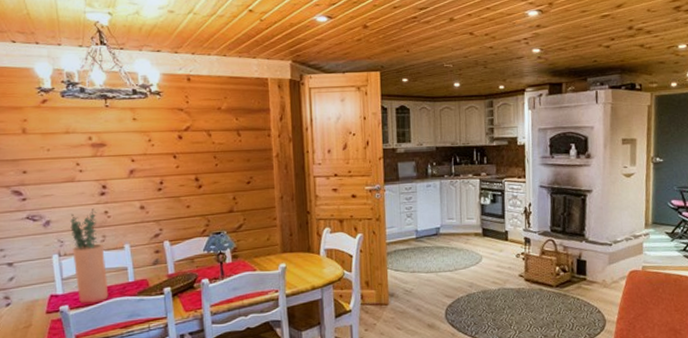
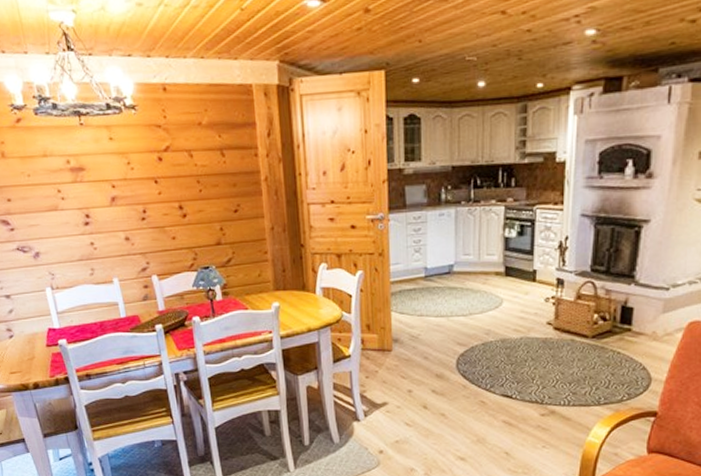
vase: present [70,208,109,305] -> none [58,239,103,339]

